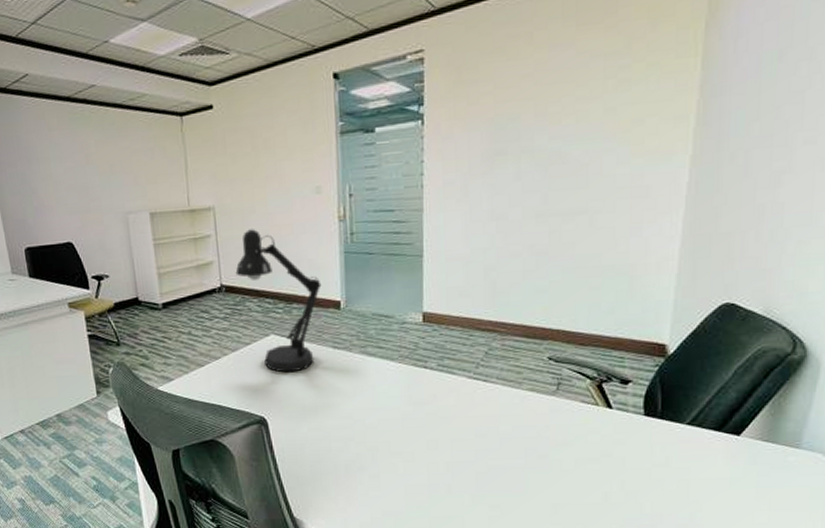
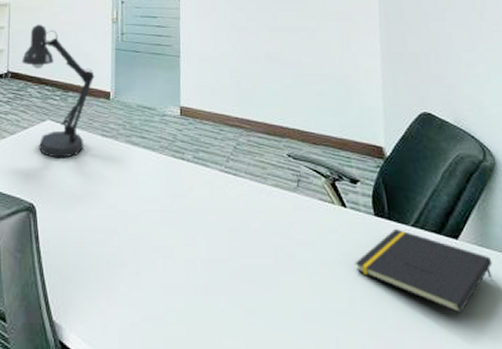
notepad: none [614,427,776,503] -> present [355,228,493,313]

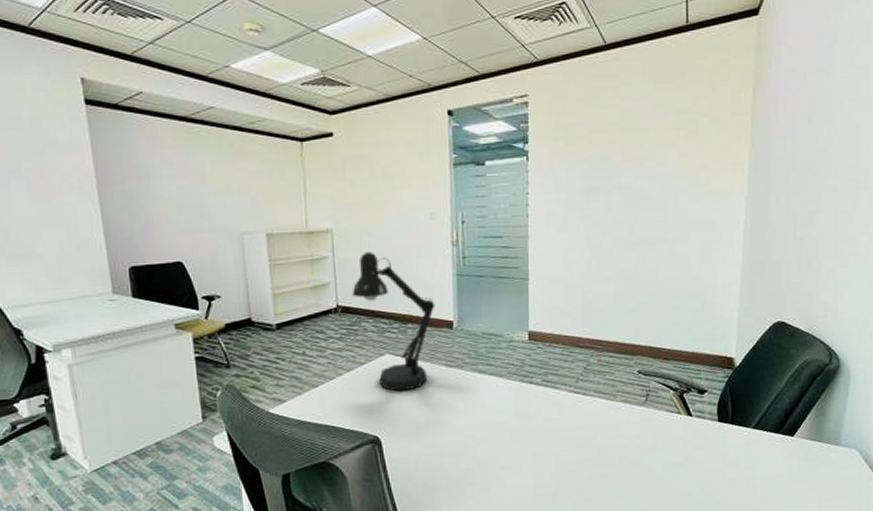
notepad: present [355,228,493,313] -> none [695,431,822,498]

